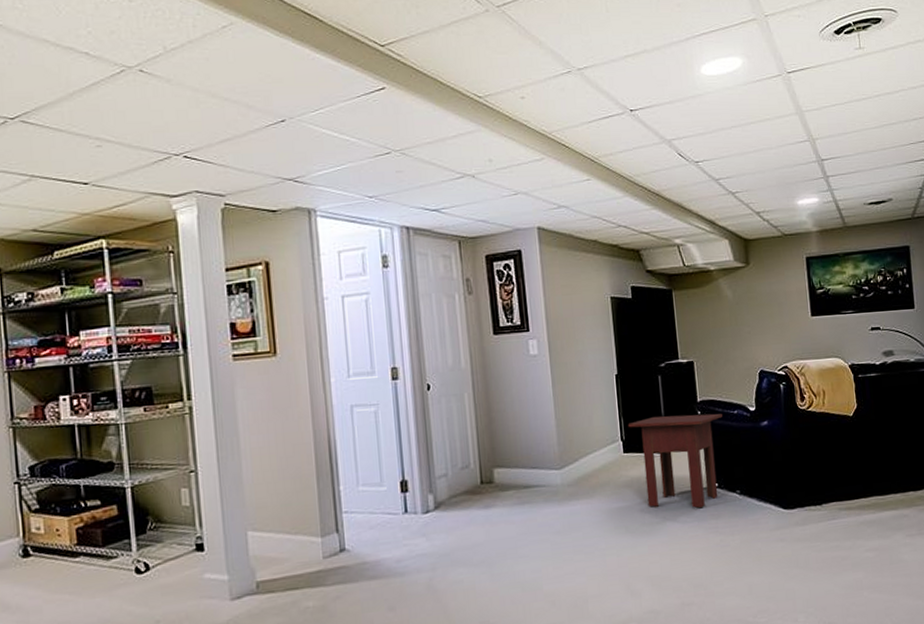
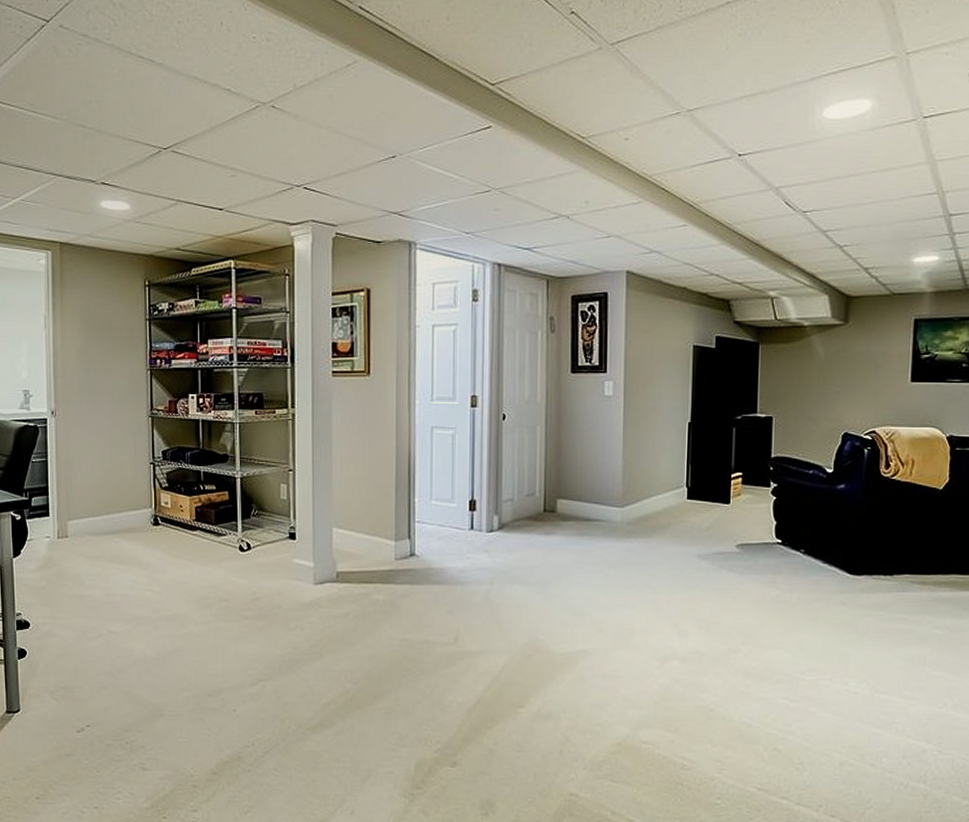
side table: present [627,413,722,508] -> none [695,467,796,561]

